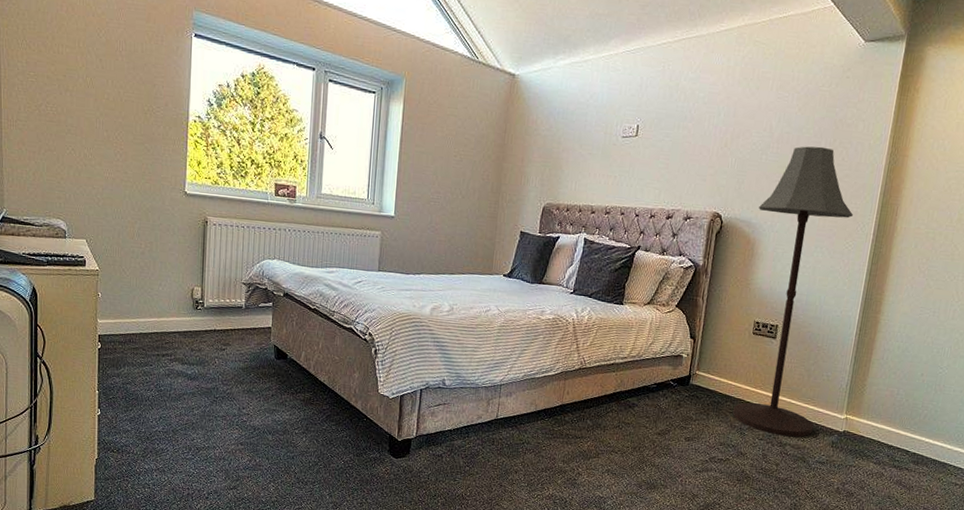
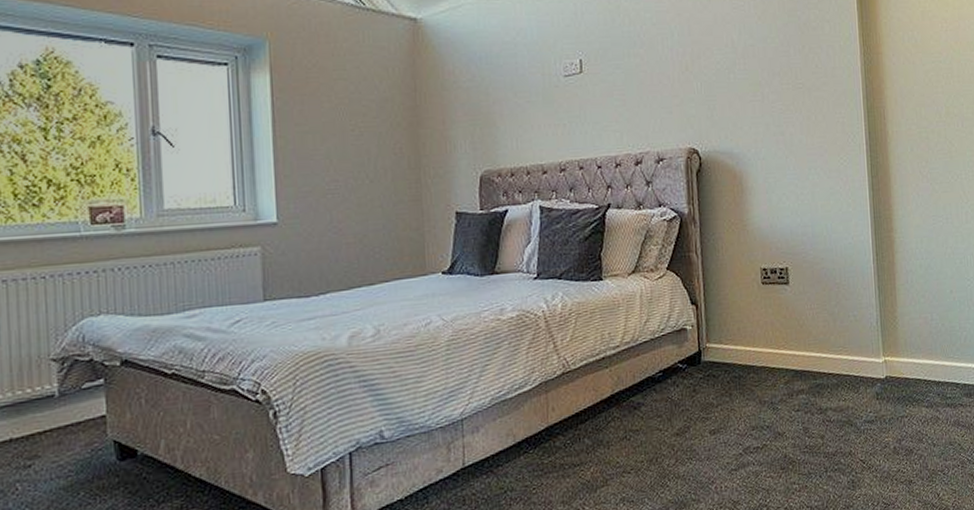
floor lamp: present [733,146,854,438] -> none [738,55,853,401]

